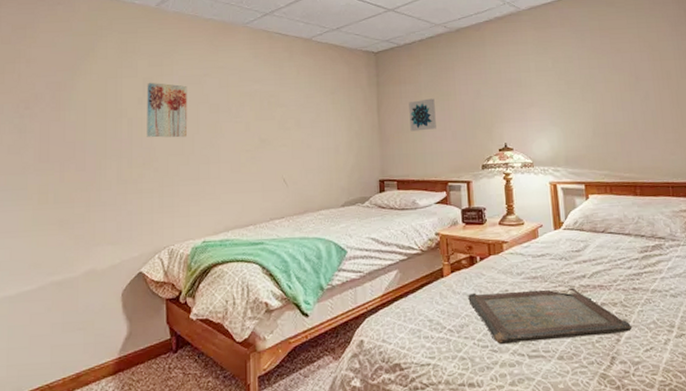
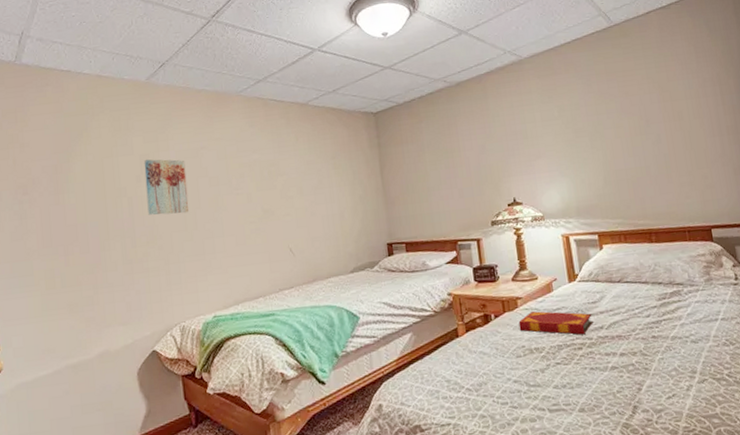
wall art: present [409,98,436,132] -> none [412,156,442,192]
serving tray: present [468,287,633,345] -> none [484,339,654,401]
hardback book: none [503,256,576,283] -> present [518,311,593,335]

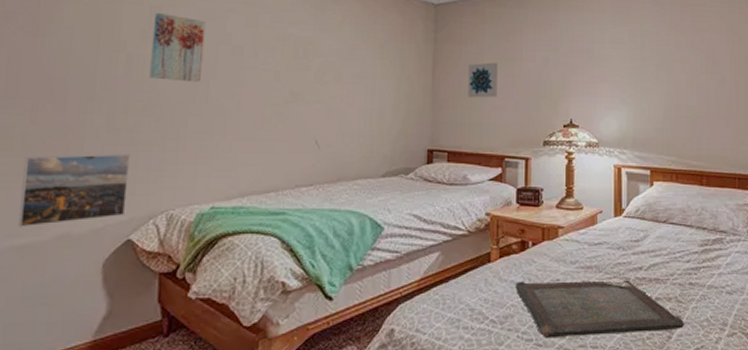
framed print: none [66,280,148,350] -> present [18,154,130,228]
wall art: none [412,156,442,192] -> present [468,62,498,98]
serving tray: none [484,339,654,401] -> present [516,280,685,339]
hardback book: present [518,311,593,335] -> none [556,243,633,274]

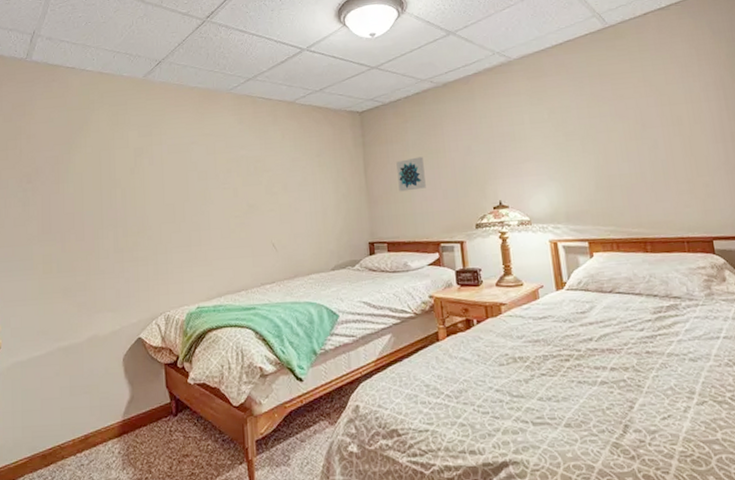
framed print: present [18,154,130,228] -> none [61,268,135,333]
wall art: present [149,12,206,83] -> none [138,152,178,207]
serving tray: present [516,280,685,339] -> none [465,351,647,411]

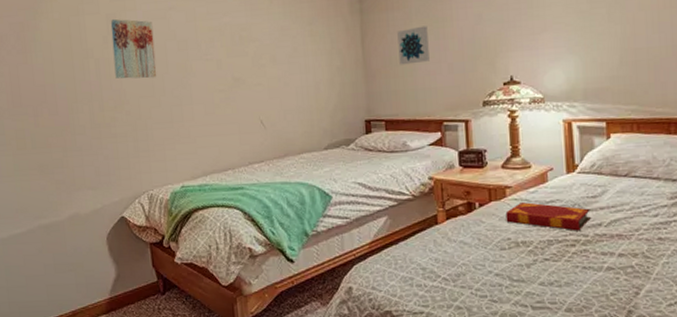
wall art: none [138,152,178,207] -> present [110,18,157,79]
hardback book: none [502,318,582,346] -> present [505,202,591,231]

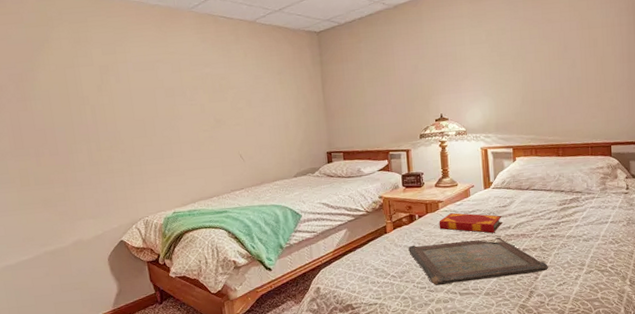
wall art: present [110,18,157,79] -> none [103,70,148,122]
wall art: present [397,25,430,65] -> none [351,74,378,107]
serving tray: none [465,236,655,295] -> present [408,237,549,286]

